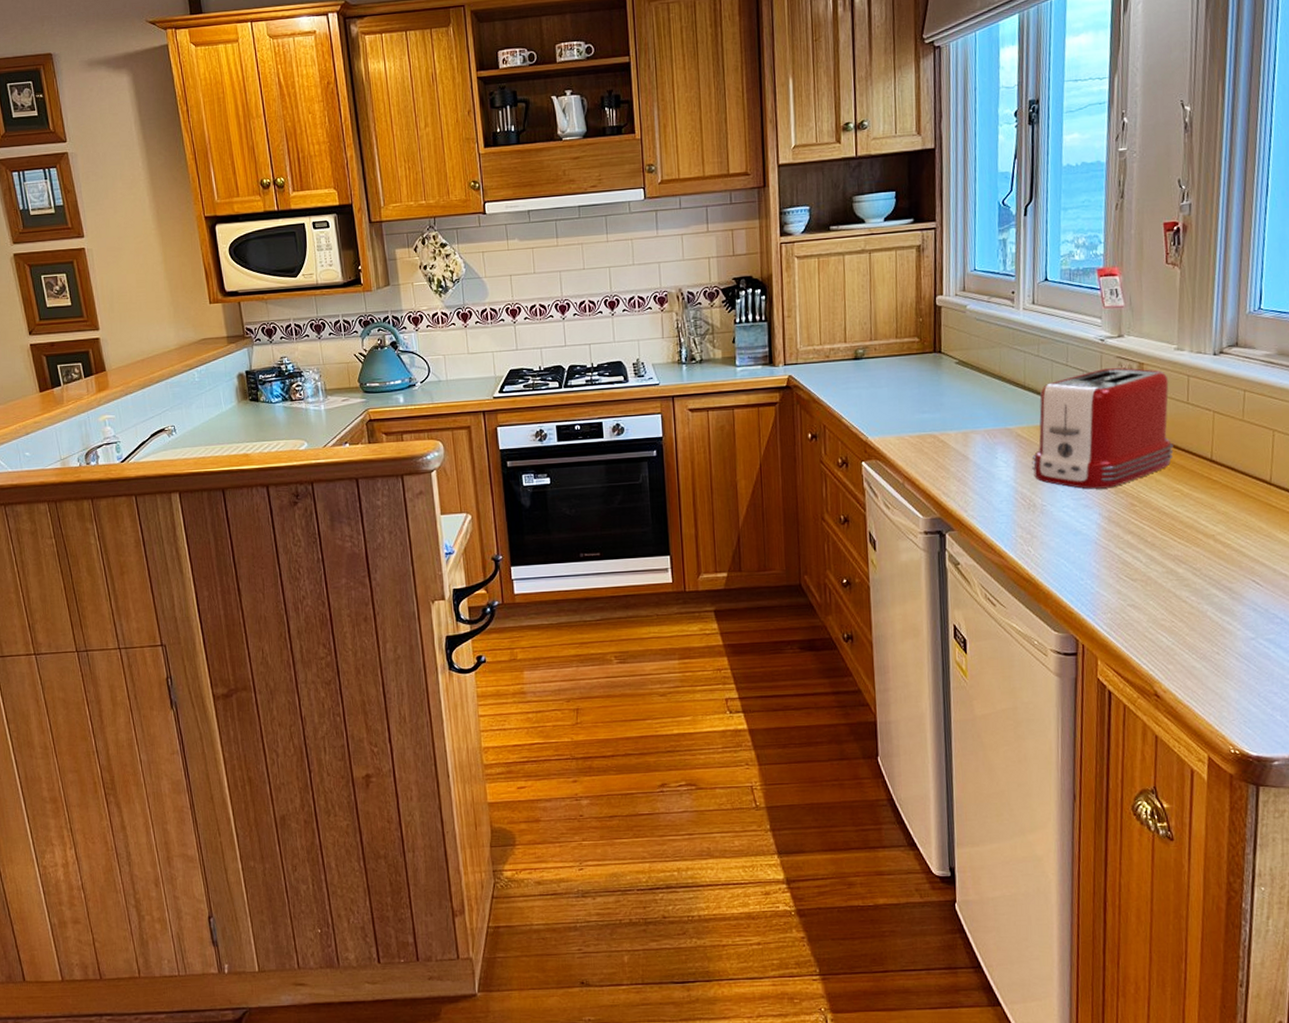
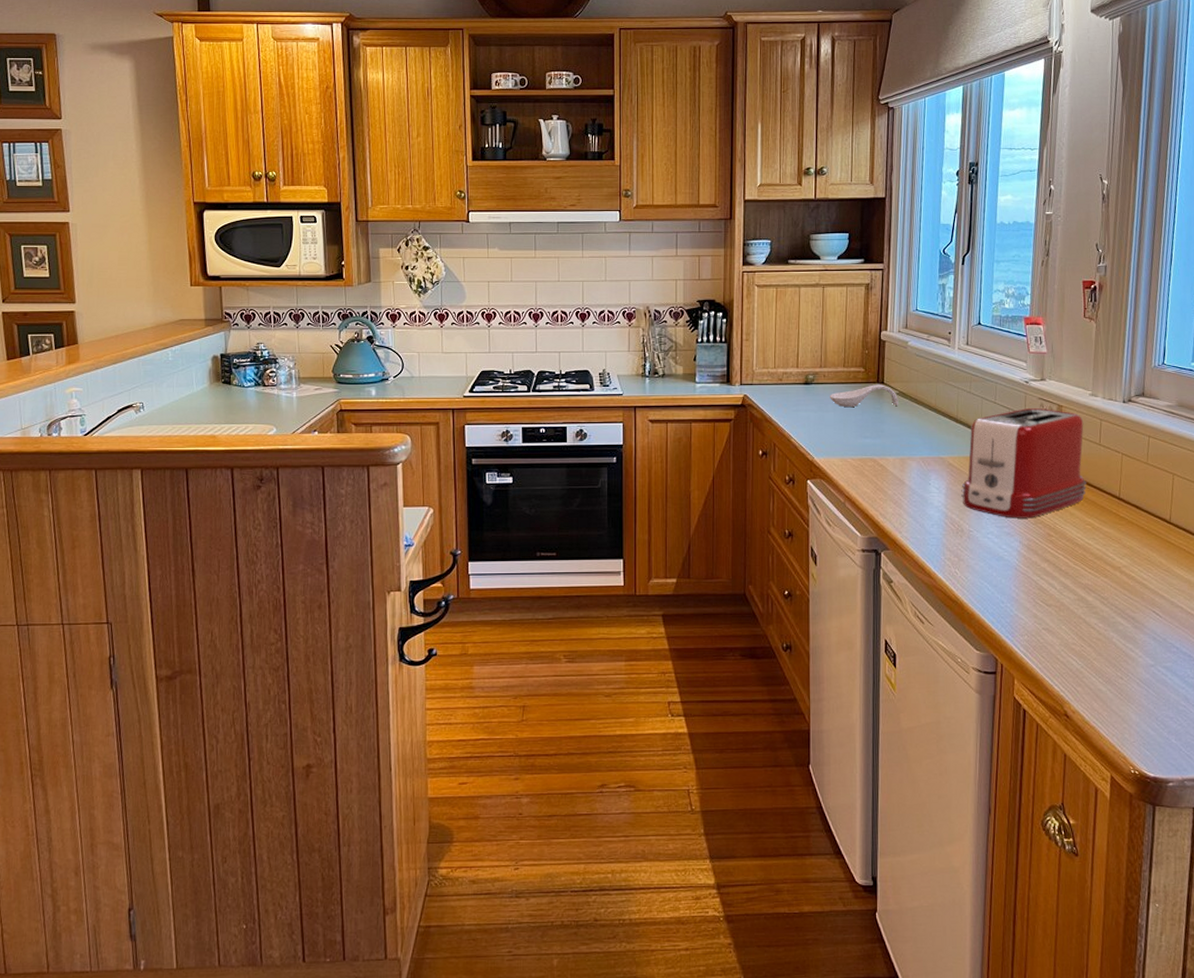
spoon rest: none [882,354,959,382] -> present [830,384,899,408]

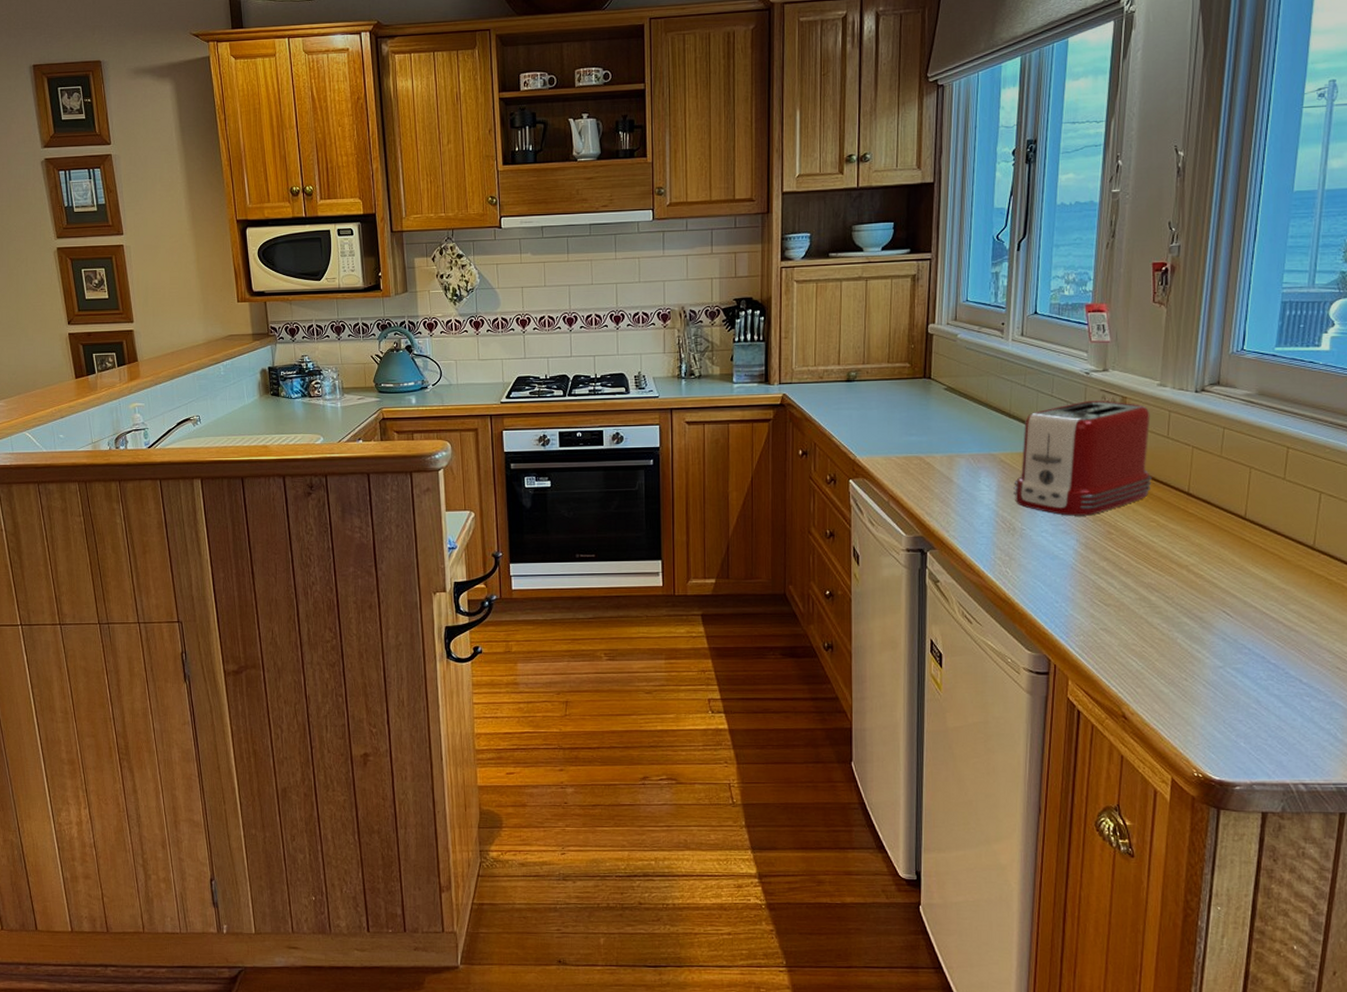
spoon rest: present [830,384,899,408] -> none [873,380,947,405]

